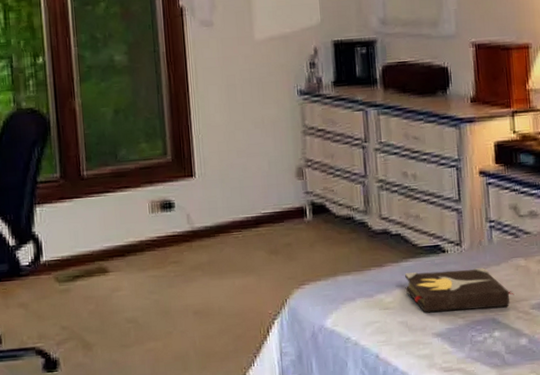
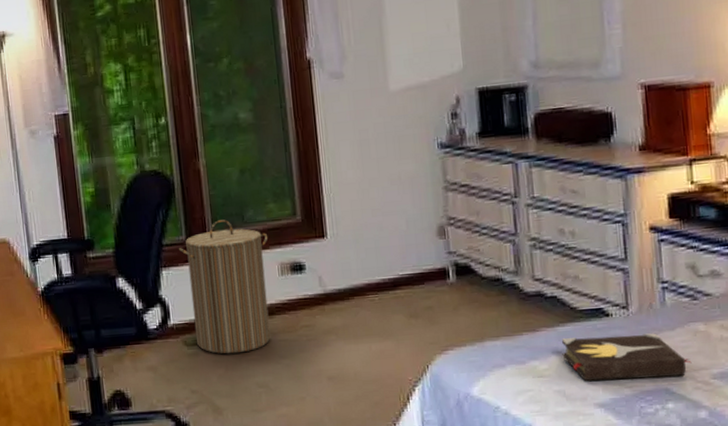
laundry hamper: none [52,158,141,290] -> present [178,219,271,354]

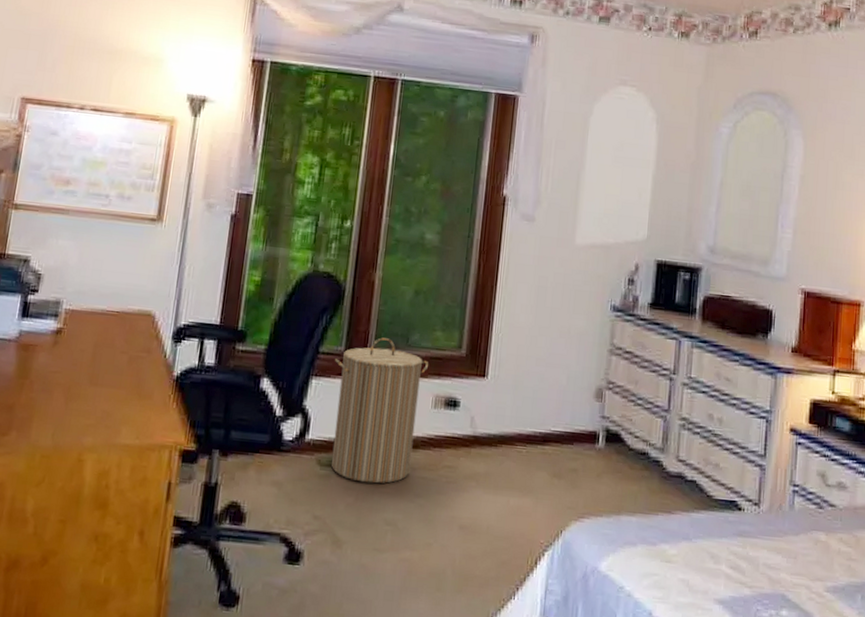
hardback book: present [562,333,692,382] -> none [692,526,810,585]

